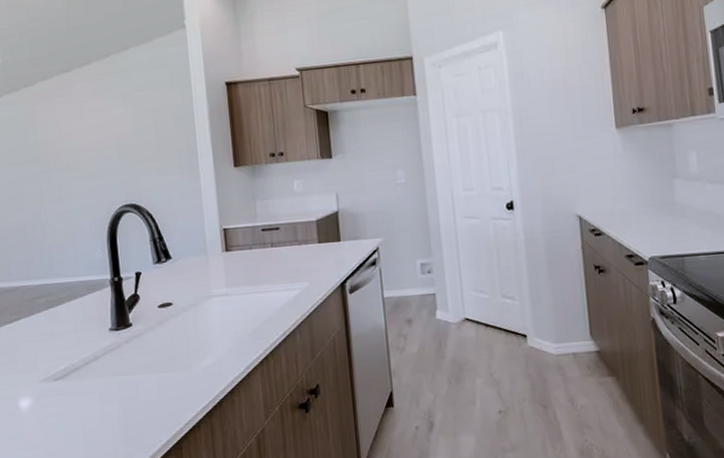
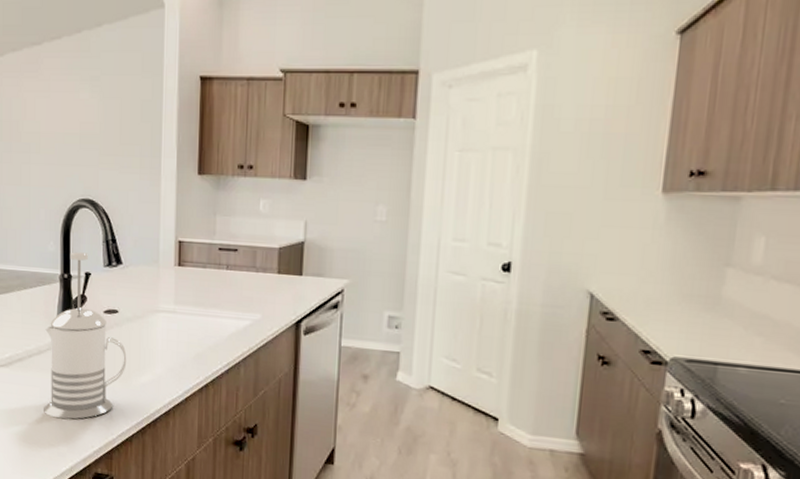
french press: none [100,254,186,421] -> present [43,252,127,420]

